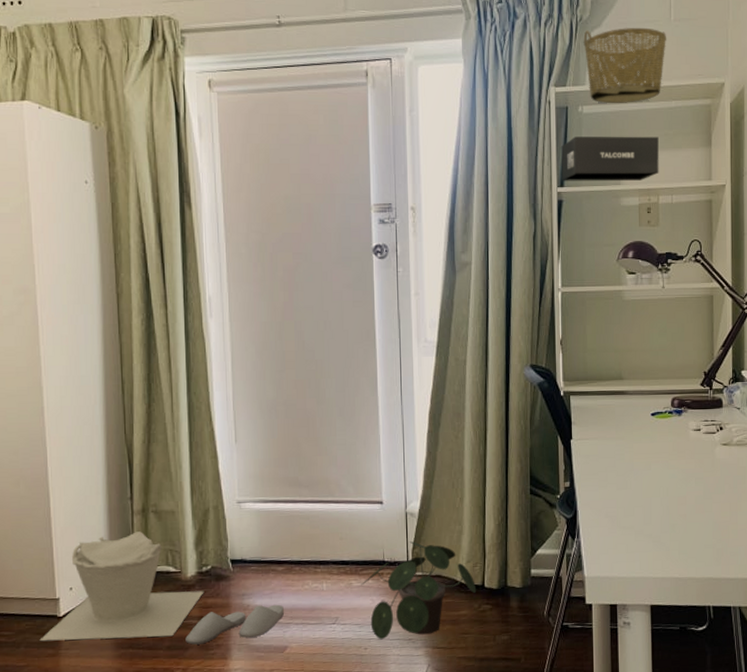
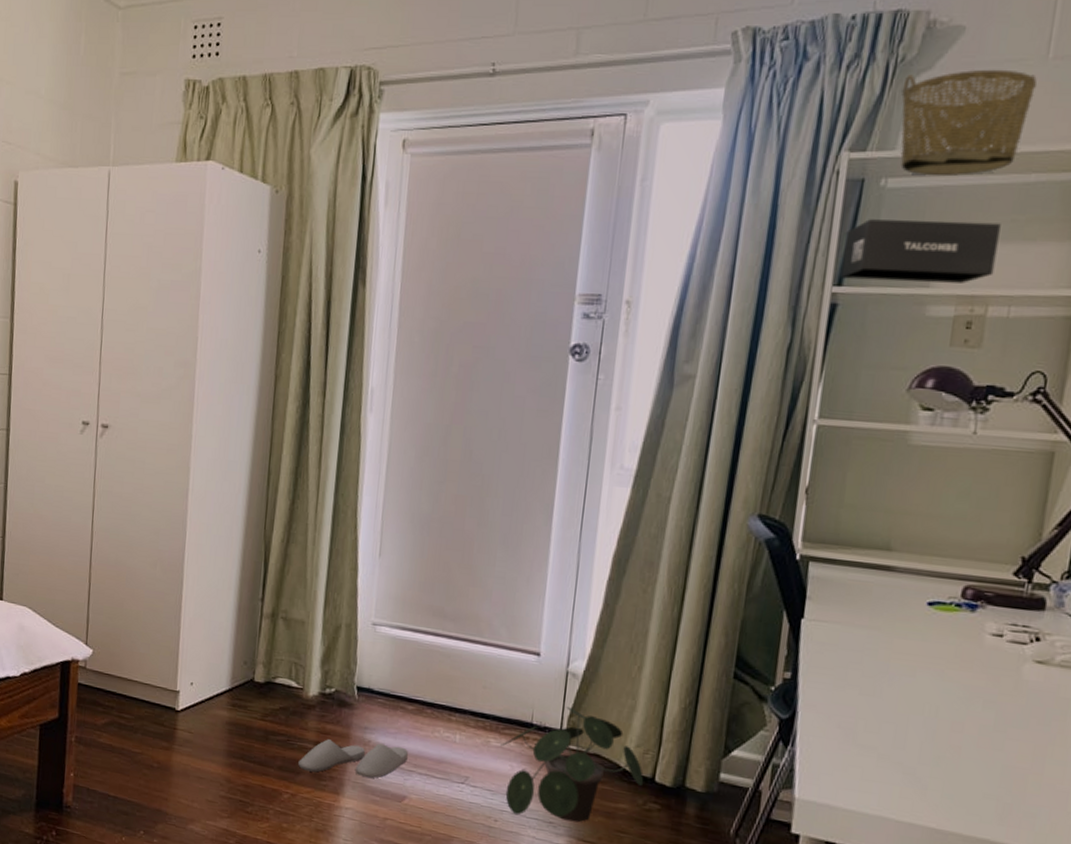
laundry basket: present [39,531,204,642] -> none [156,634,325,757]

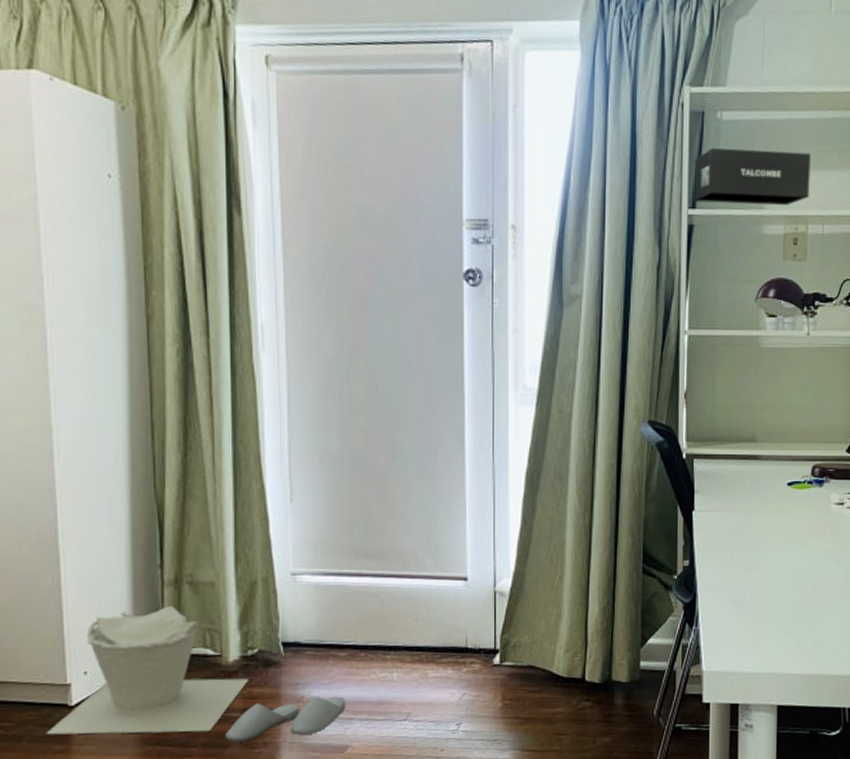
laundry basket: none [156,634,325,757] -> present [46,606,249,735]
potted plant: present [499,707,644,823] -> none [437,625,576,740]
basket: present [900,69,1038,177] -> none [726,18,826,111]

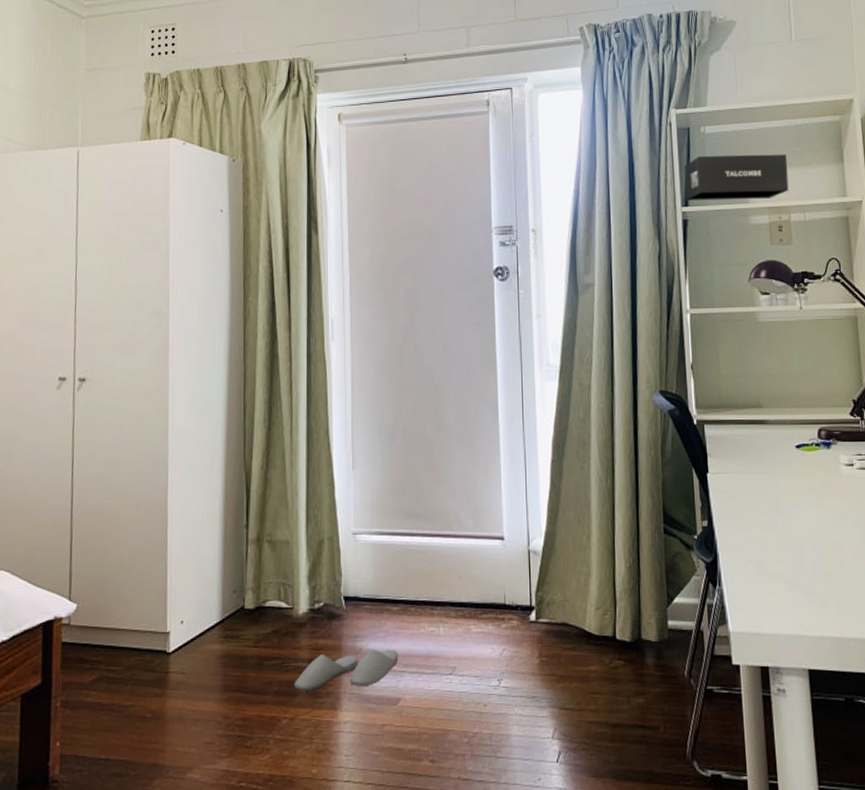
laundry basket: present [46,606,249,735] -> none [147,562,316,681]

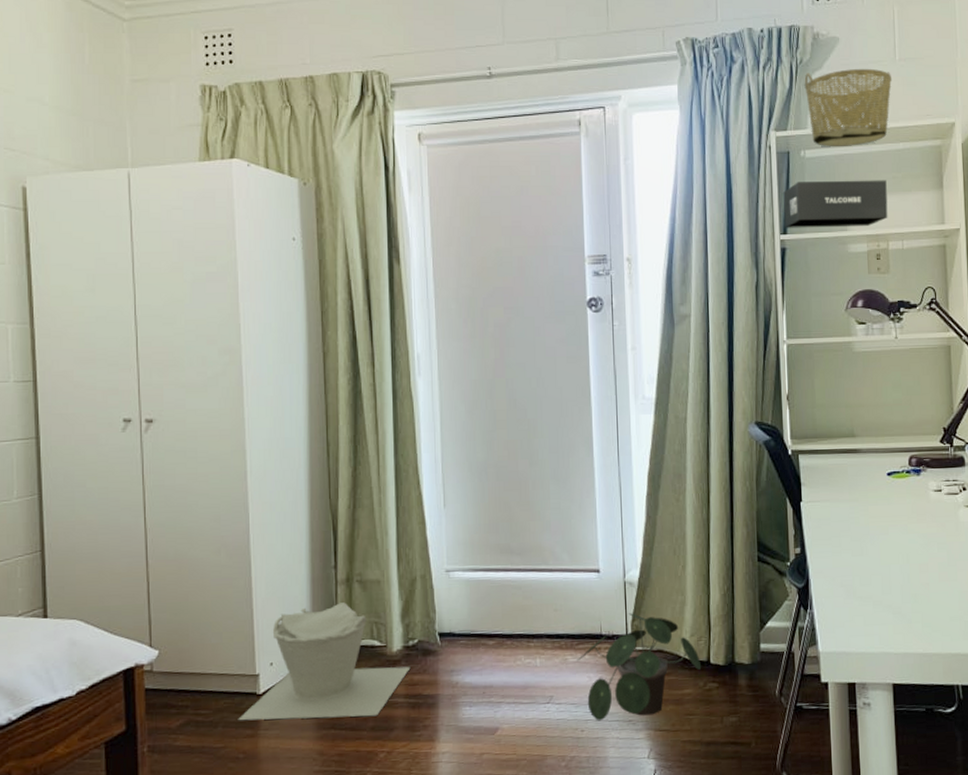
laundry basket: none [147,562,316,681] -> present [238,602,411,721]
slippers: present [294,649,398,691] -> none [390,681,495,726]
potted plant: none [479,583,607,696] -> present [576,613,702,721]
basket: none [703,49,790,124] -> present [804,68,893,147]

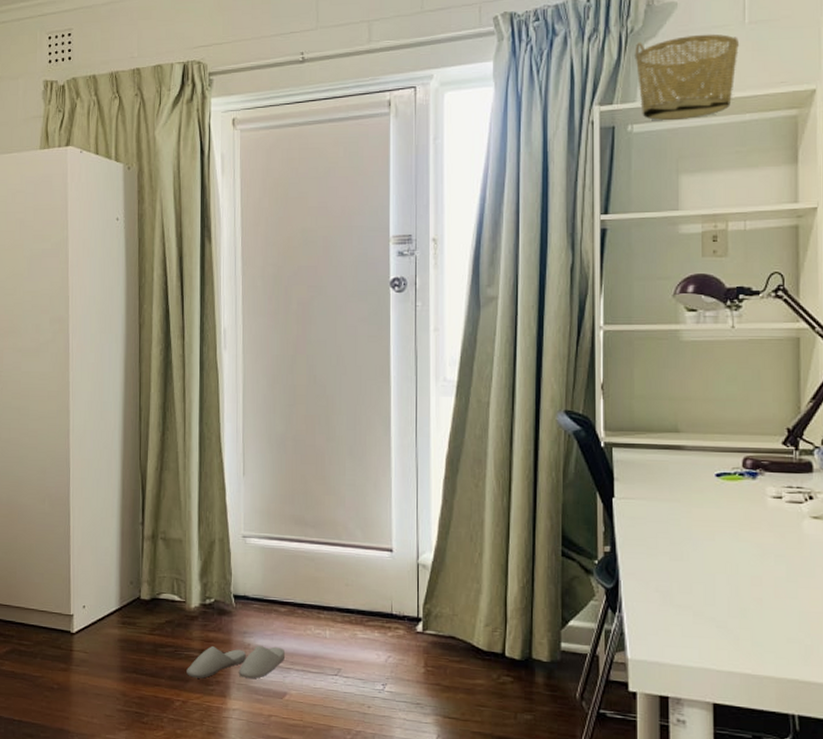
laundry basket: present [238,602,411,721] -> none [54,557,207,667]
slippers: none [390,681,495,726] -> present [186,645,285,679]
potted plant: present [576,613,702,721] -> none [365,596,496,701]
box: present [783,180,888,228] -> none [606,154,728,208]

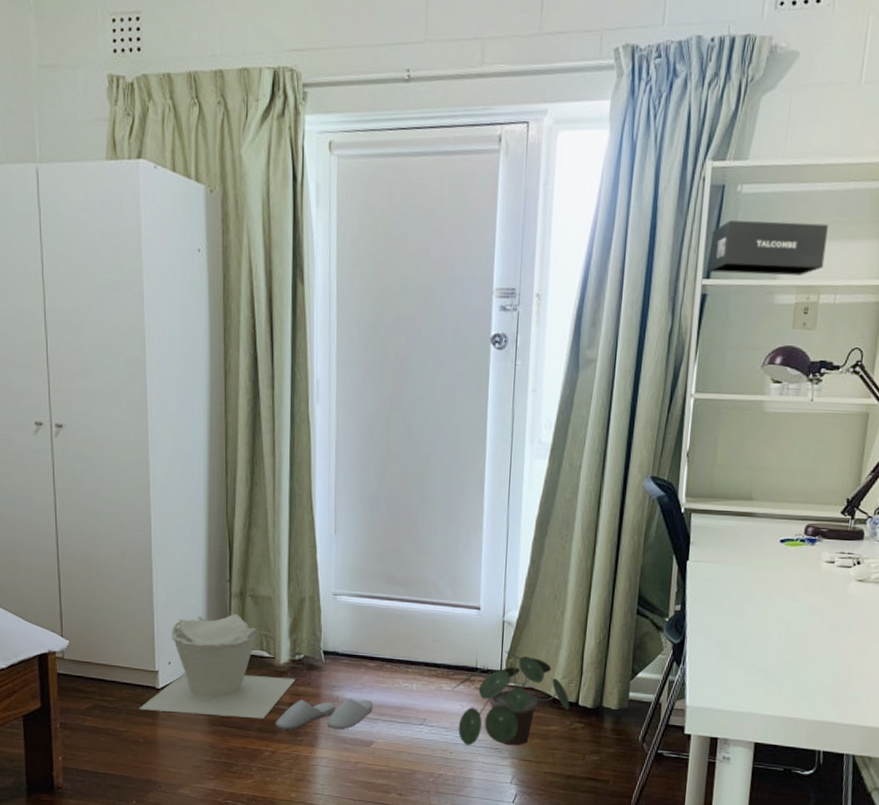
laundry basket: none [54,557,207,667] -> present [139,614,296,719]
potted plant: none [365,596,496,701] -> present [450,651,570,746]
box: none [606,154,728,208] -> present [709,220,828,276]
basket: present [635,34,740,121] -> none [752,90,854,184]

